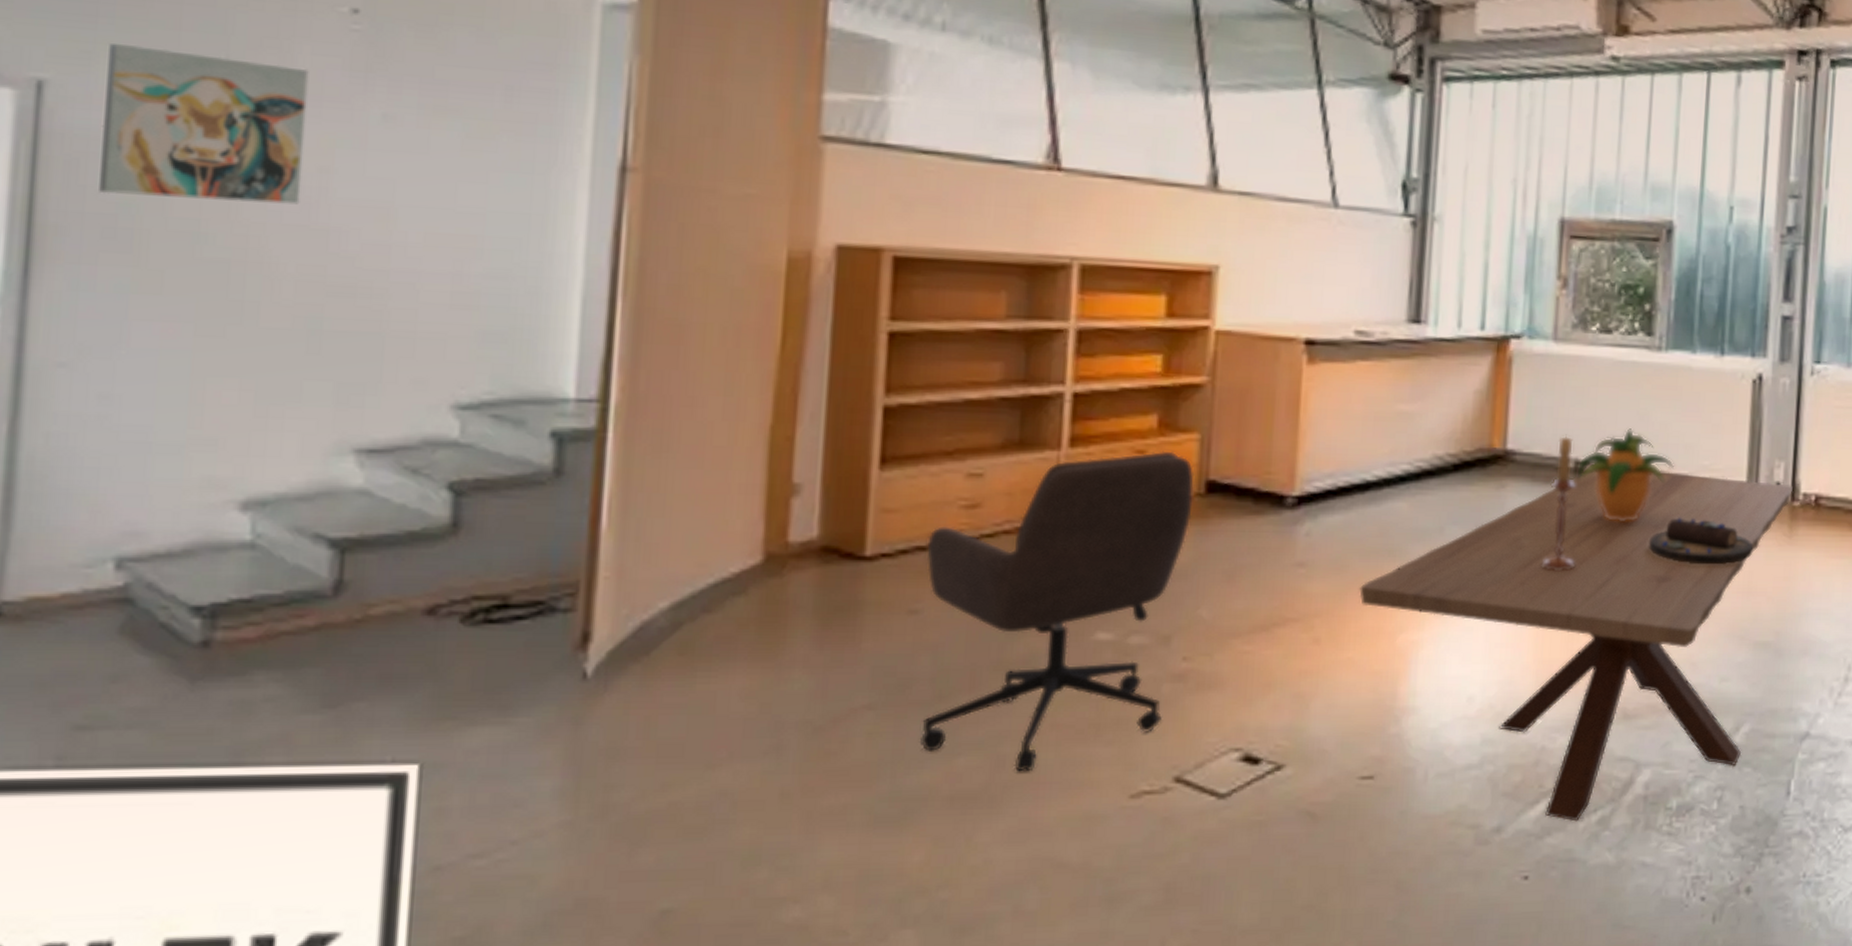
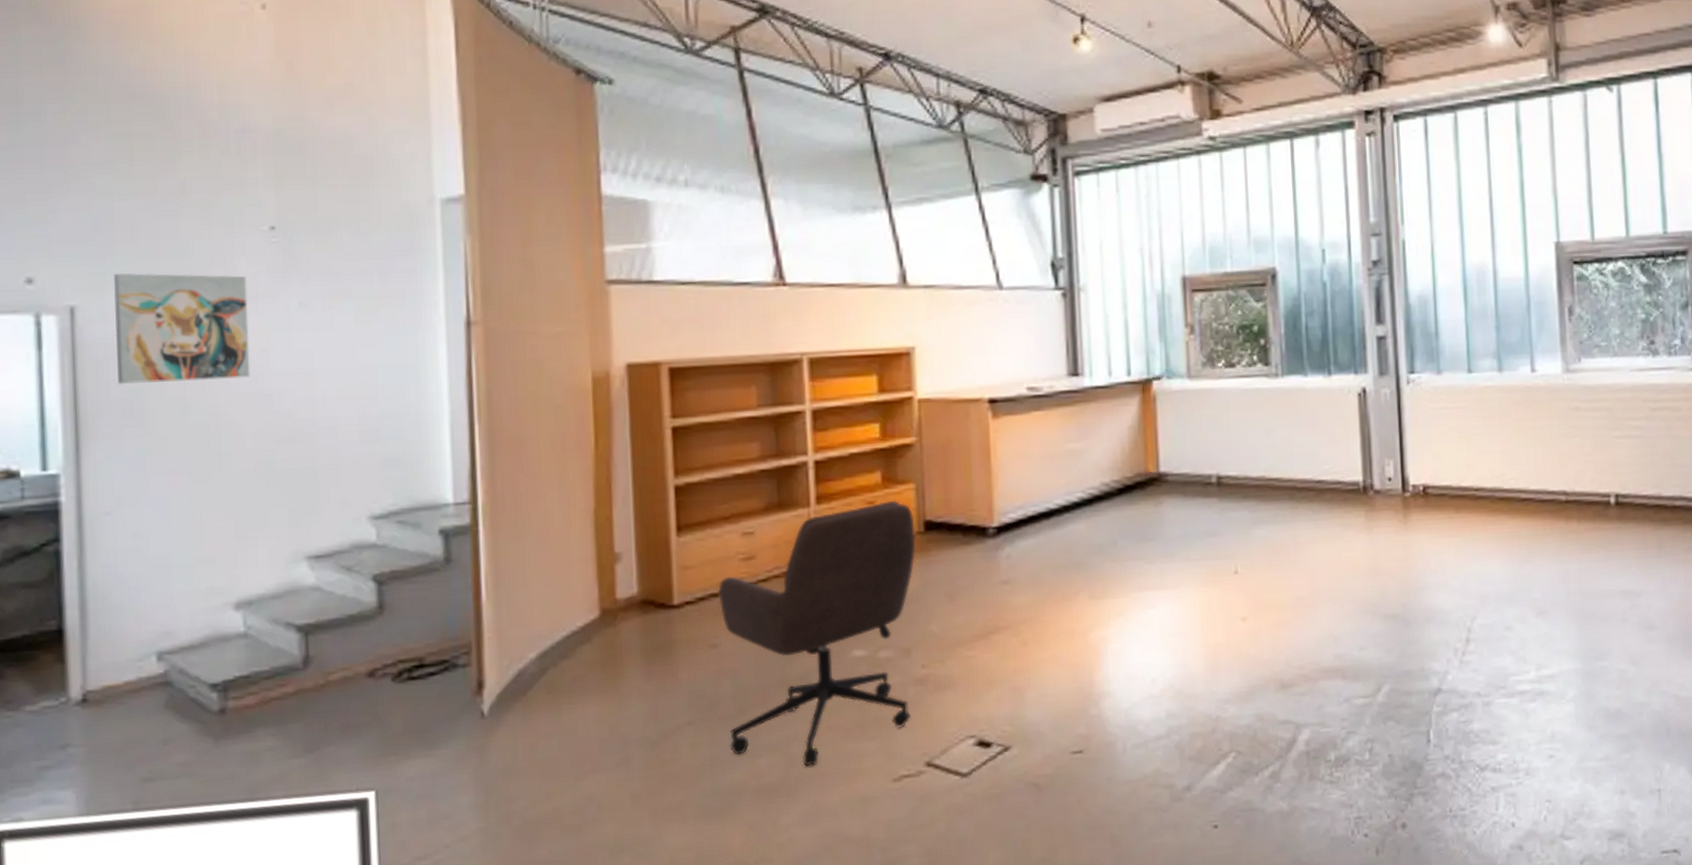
dining table: present [1359,471,1794,822] -> none [1054,478,1404,778]
candlestick: present [1541,434,1576,571] -> none [1199,455,1228,569]
potted plant: present [1577,428,1674,521] -> none [1219,445,1300,523]
decorative bowl: present [1649,517,1753,565] -> none [1286,515,1375,554]

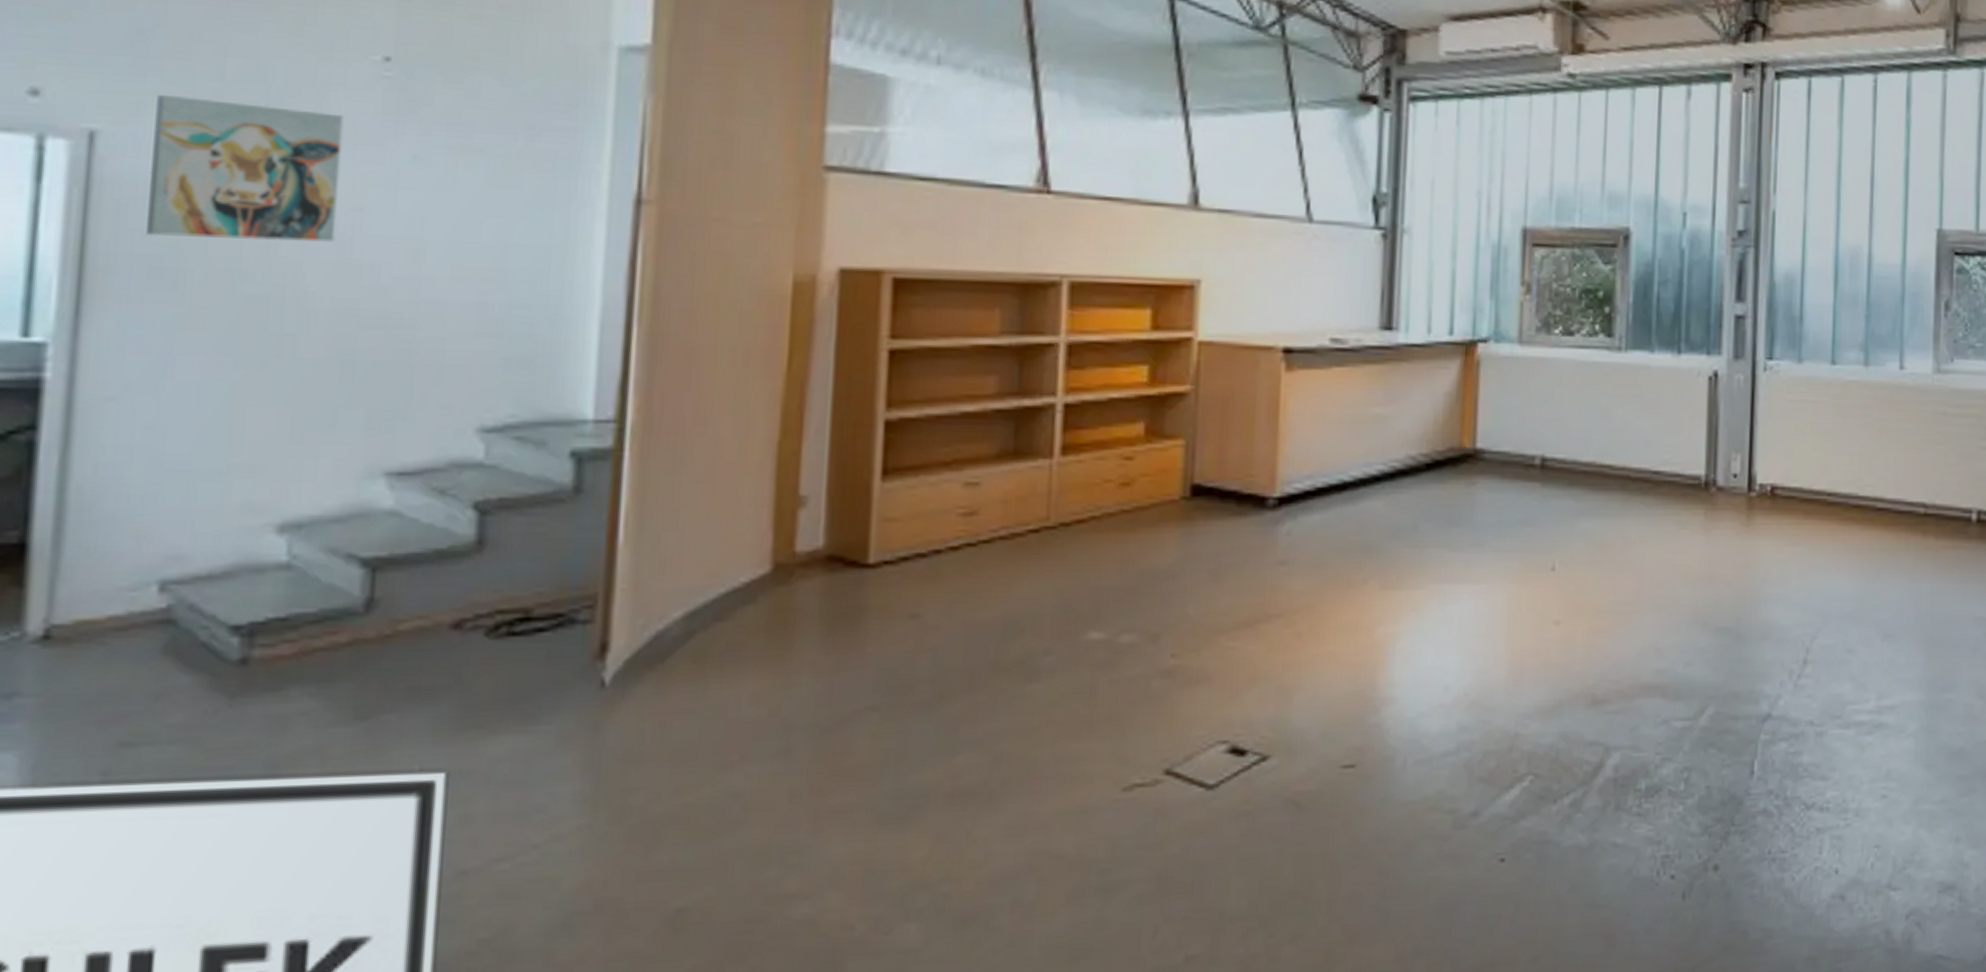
office chair: present [718,500,916,767] -> none [921,457,1180,768]

